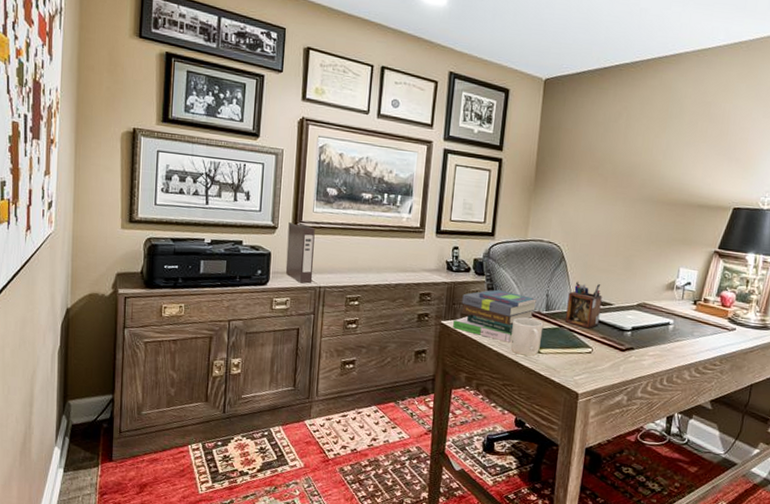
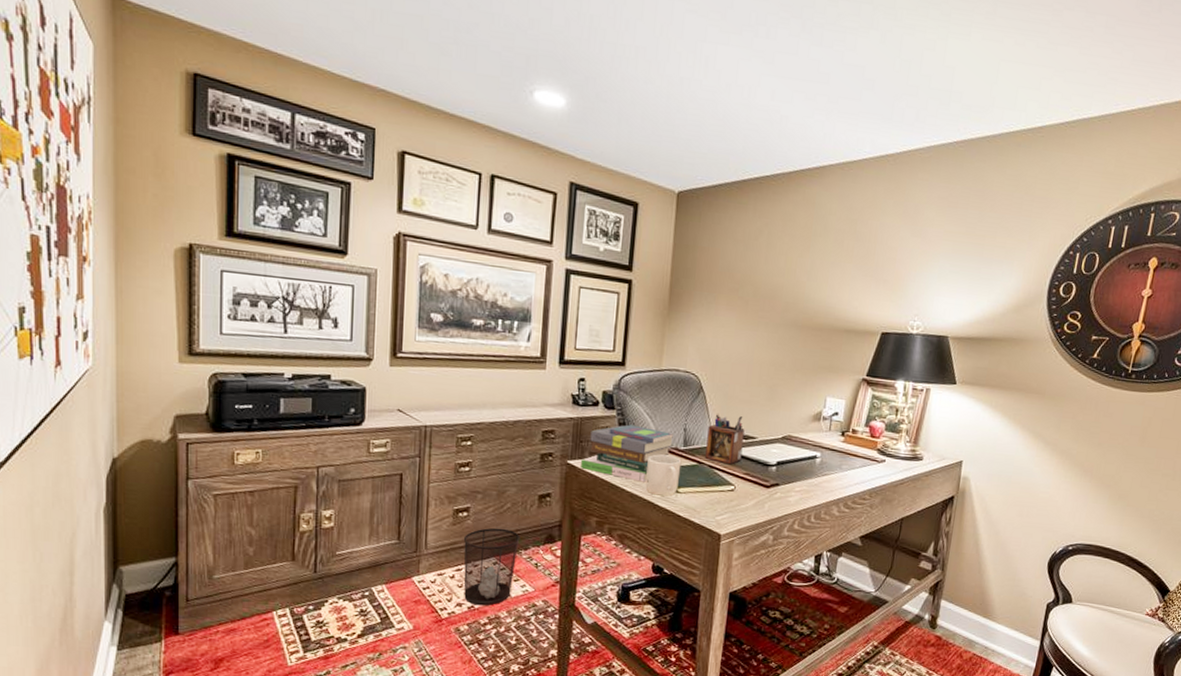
binder: present [285,222,315,284] -> none [384,353,418,423]
waste bin: none [348,379,398,450] -> present [463,528,520,606]

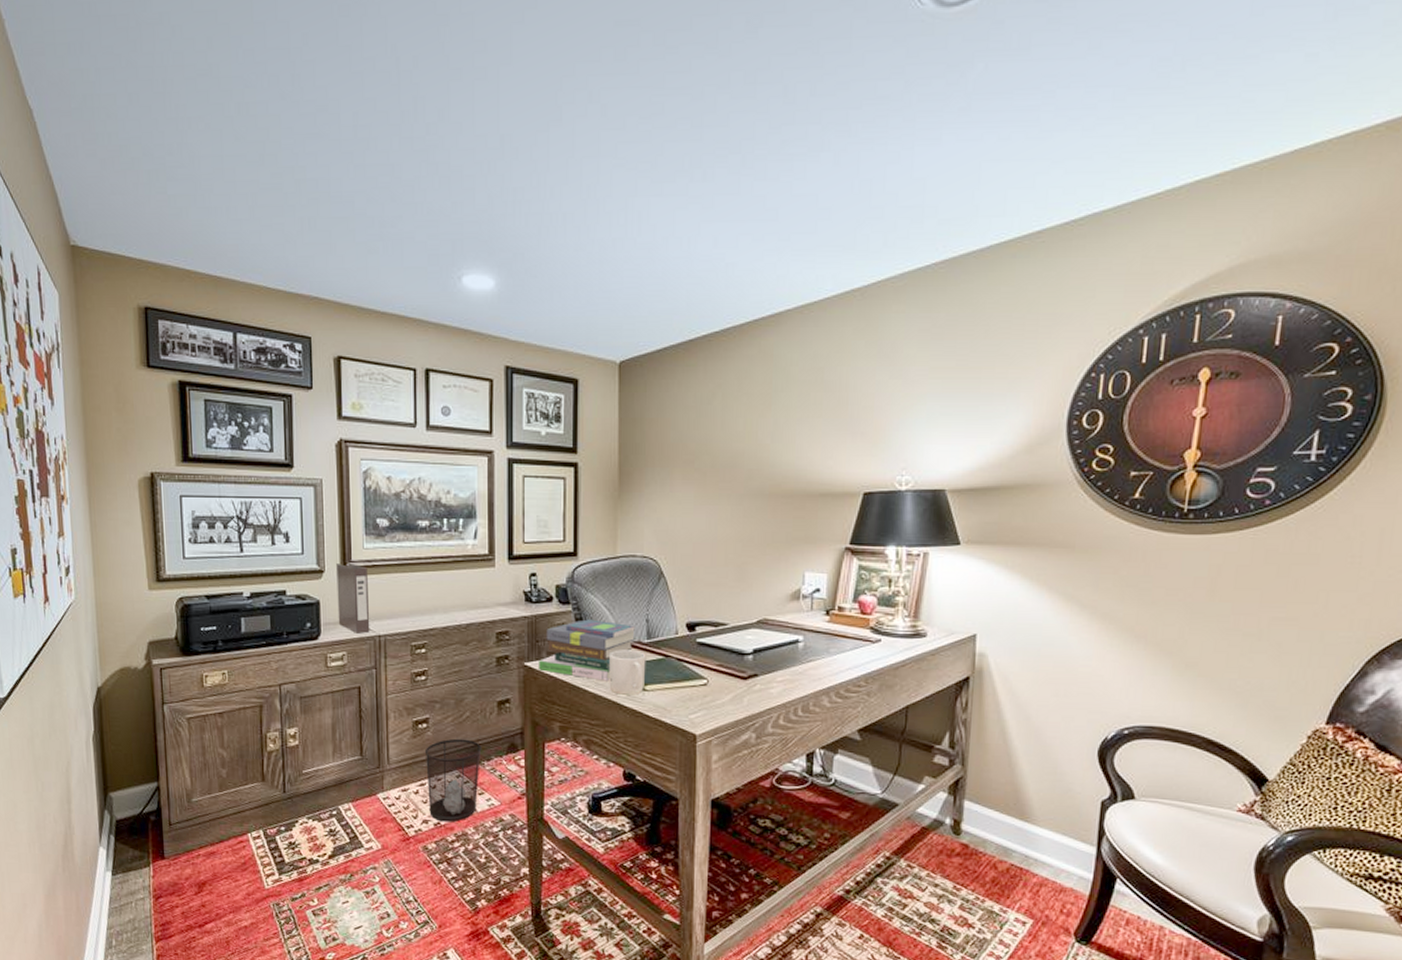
binder: none [384,353,418,423] -> present [336,562,370,634]
desk organizer: present [705,413,745,465] -> none [672,599,714,656]

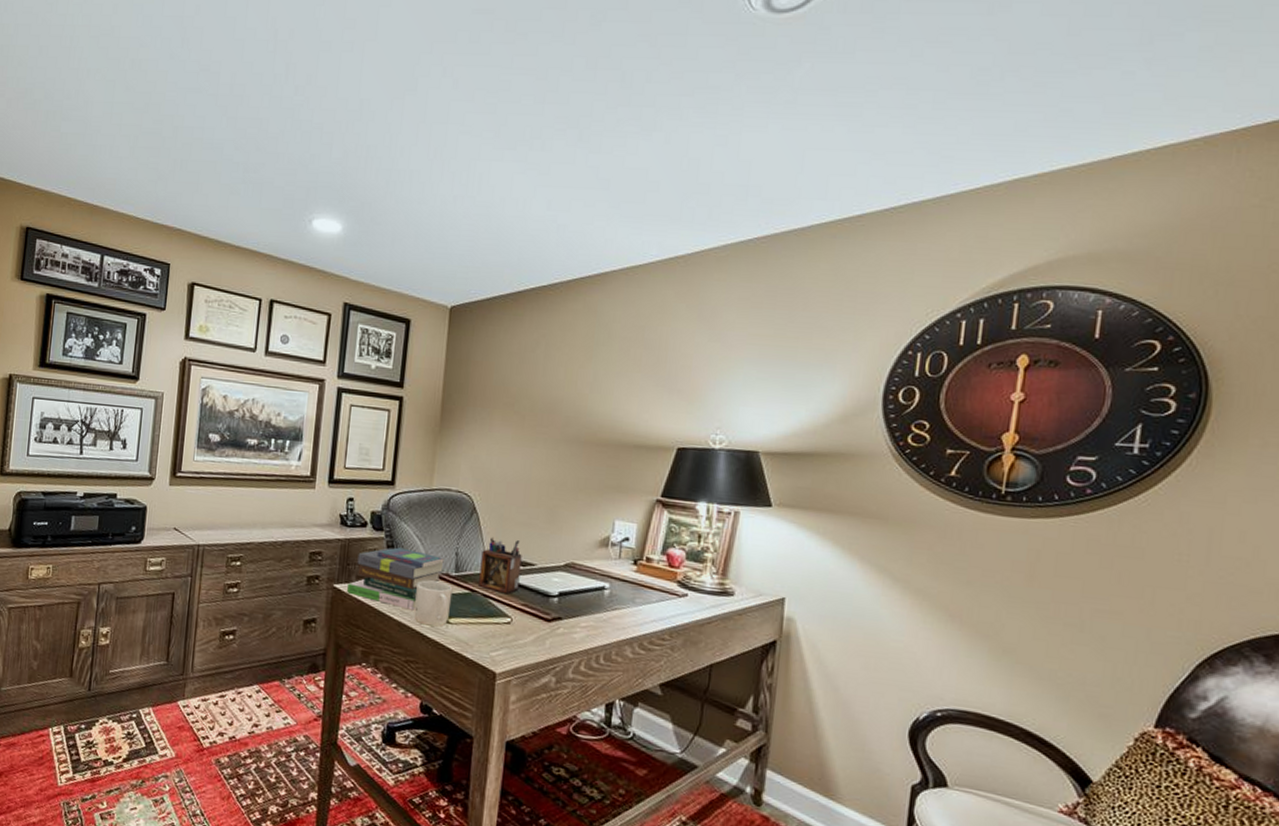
binder: present [336,562,370,634] -> none [161,472,195,542]
waste bin: present [424,738,482,822] -> none [226,653,284,738]
desk organizer: none [672,599,714,656] -> present [478,536,522,595]

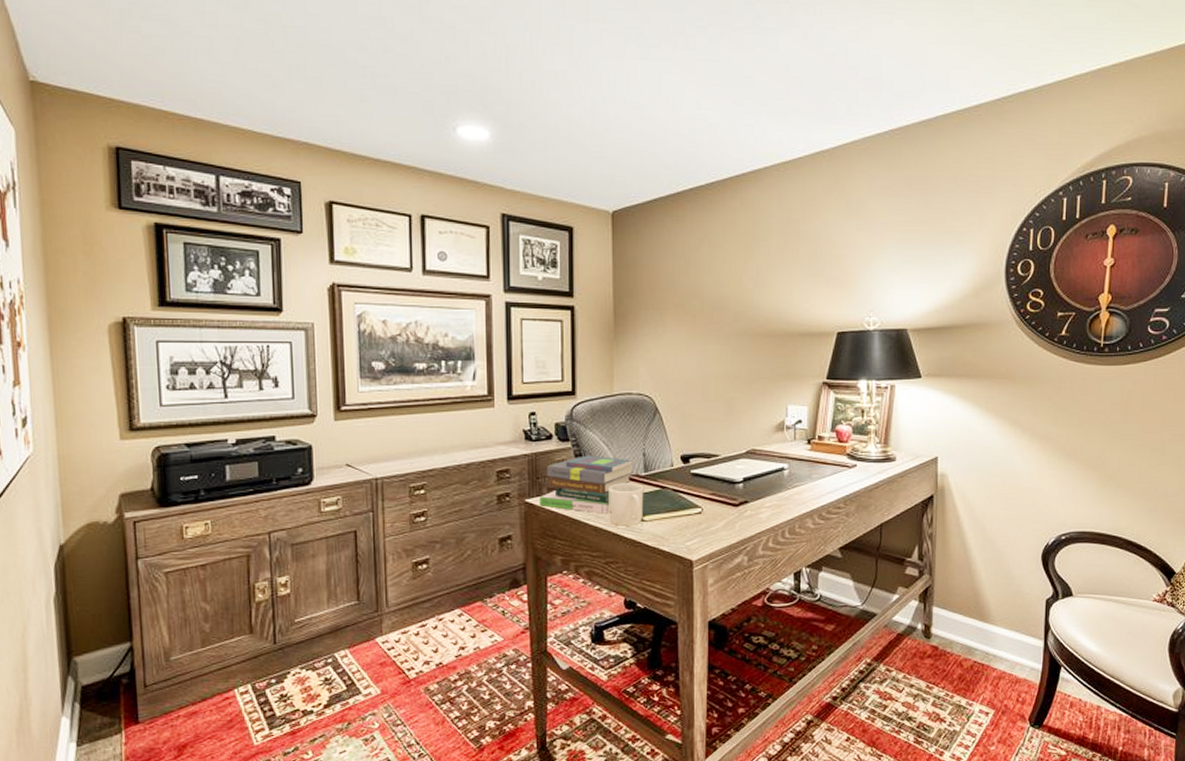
desk organizer: present [478,536,522,595] -> none [668,433,706,486]

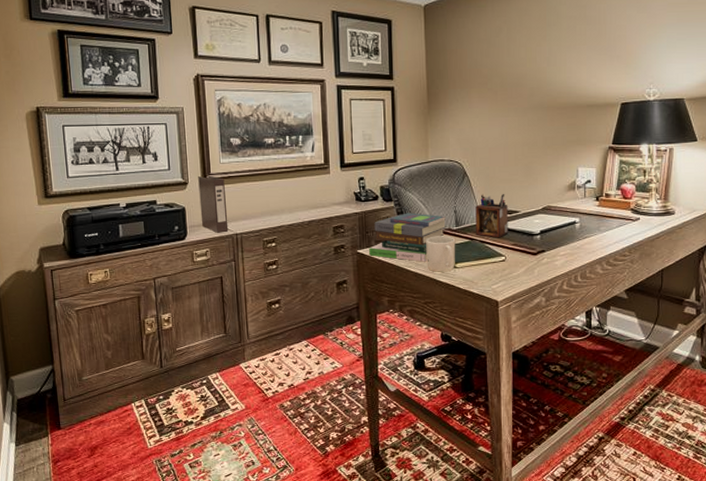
binder: none [330,406,367,477] -> present [198,175,229,233]
desk organizer: none [668,433,706,486] -> present [475,193,508,238]

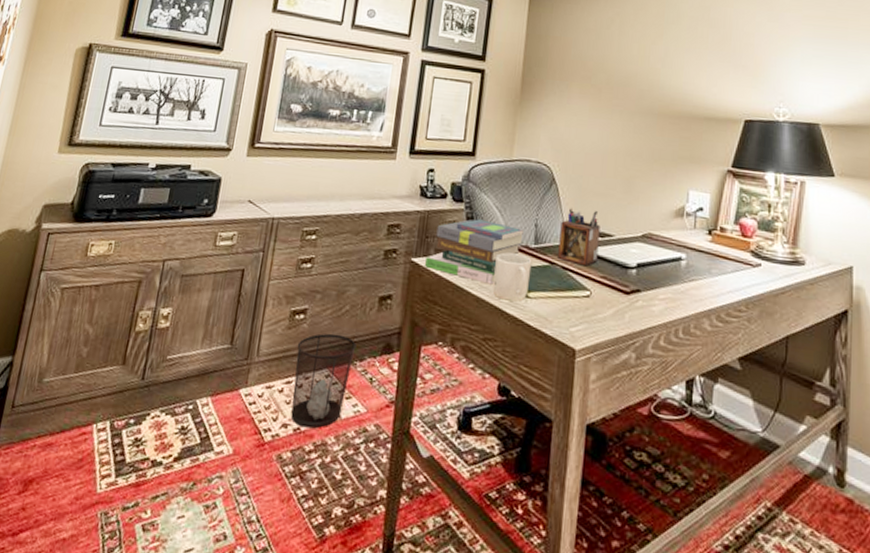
binder: present [198,175,229,233] -> none [235,143,274,215]
waste bin: none [278,315,325,384] -> present [290,333,357,429]

